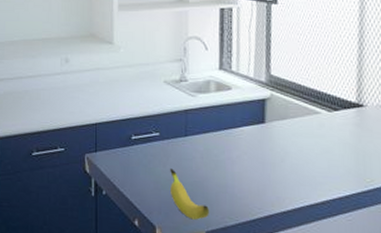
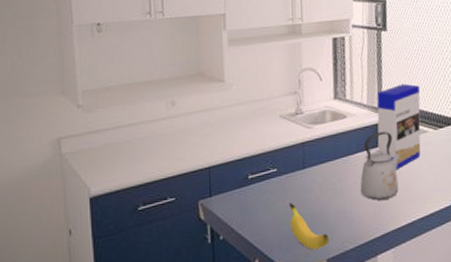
kettle: none [243,108,290,179] -> present [360,131,401,200]
cereal box: none [264,60,313,150] -> present [377,83,421,170]

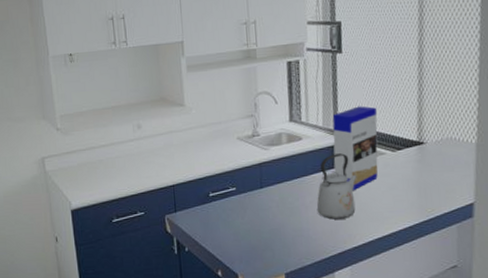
banana: present [289,203,329,250] -> none [248,220,287,264]

